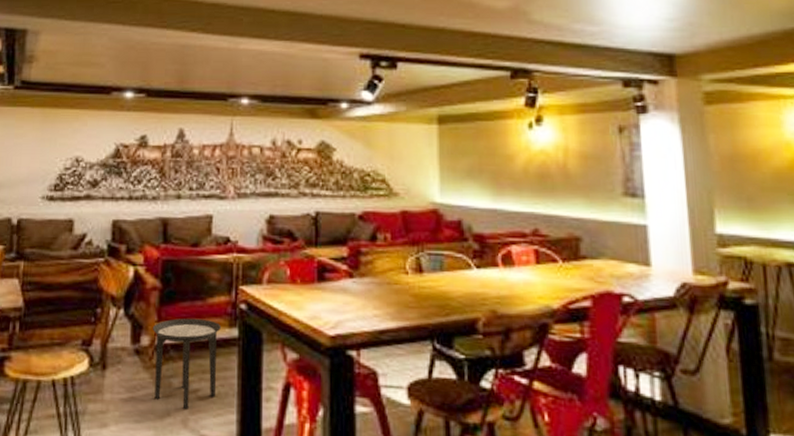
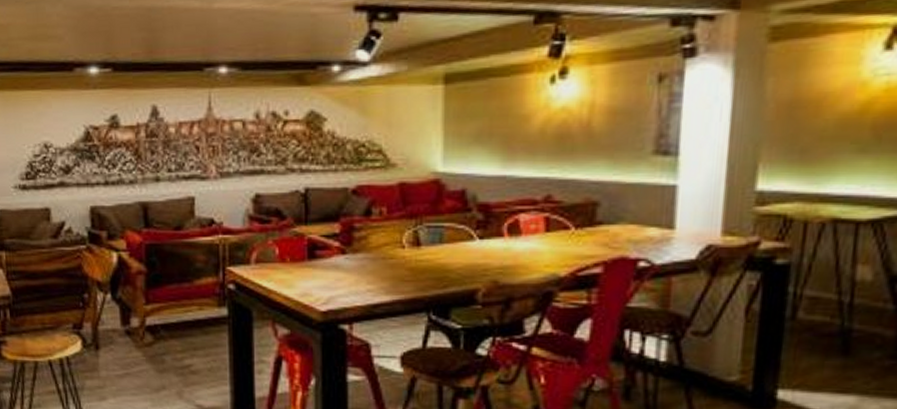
side table: present [152,318,221,409] -> none [141,299,210,383]

